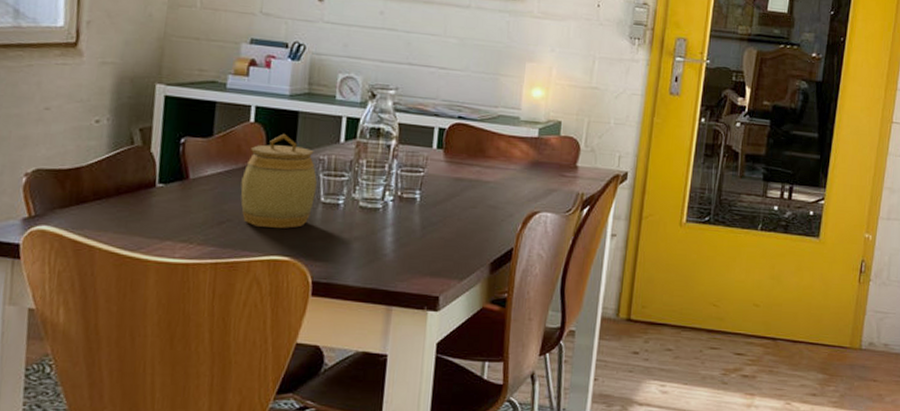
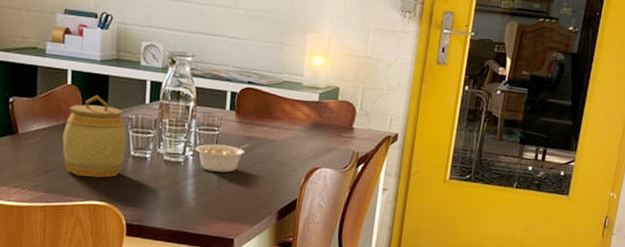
legume: none [396,186,459,220] -> present [195,143,250,173]

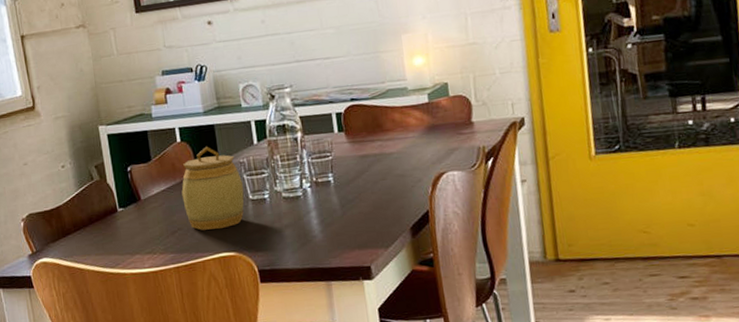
legume: present [195,143,250,173] -> none [311,162,366,200]

